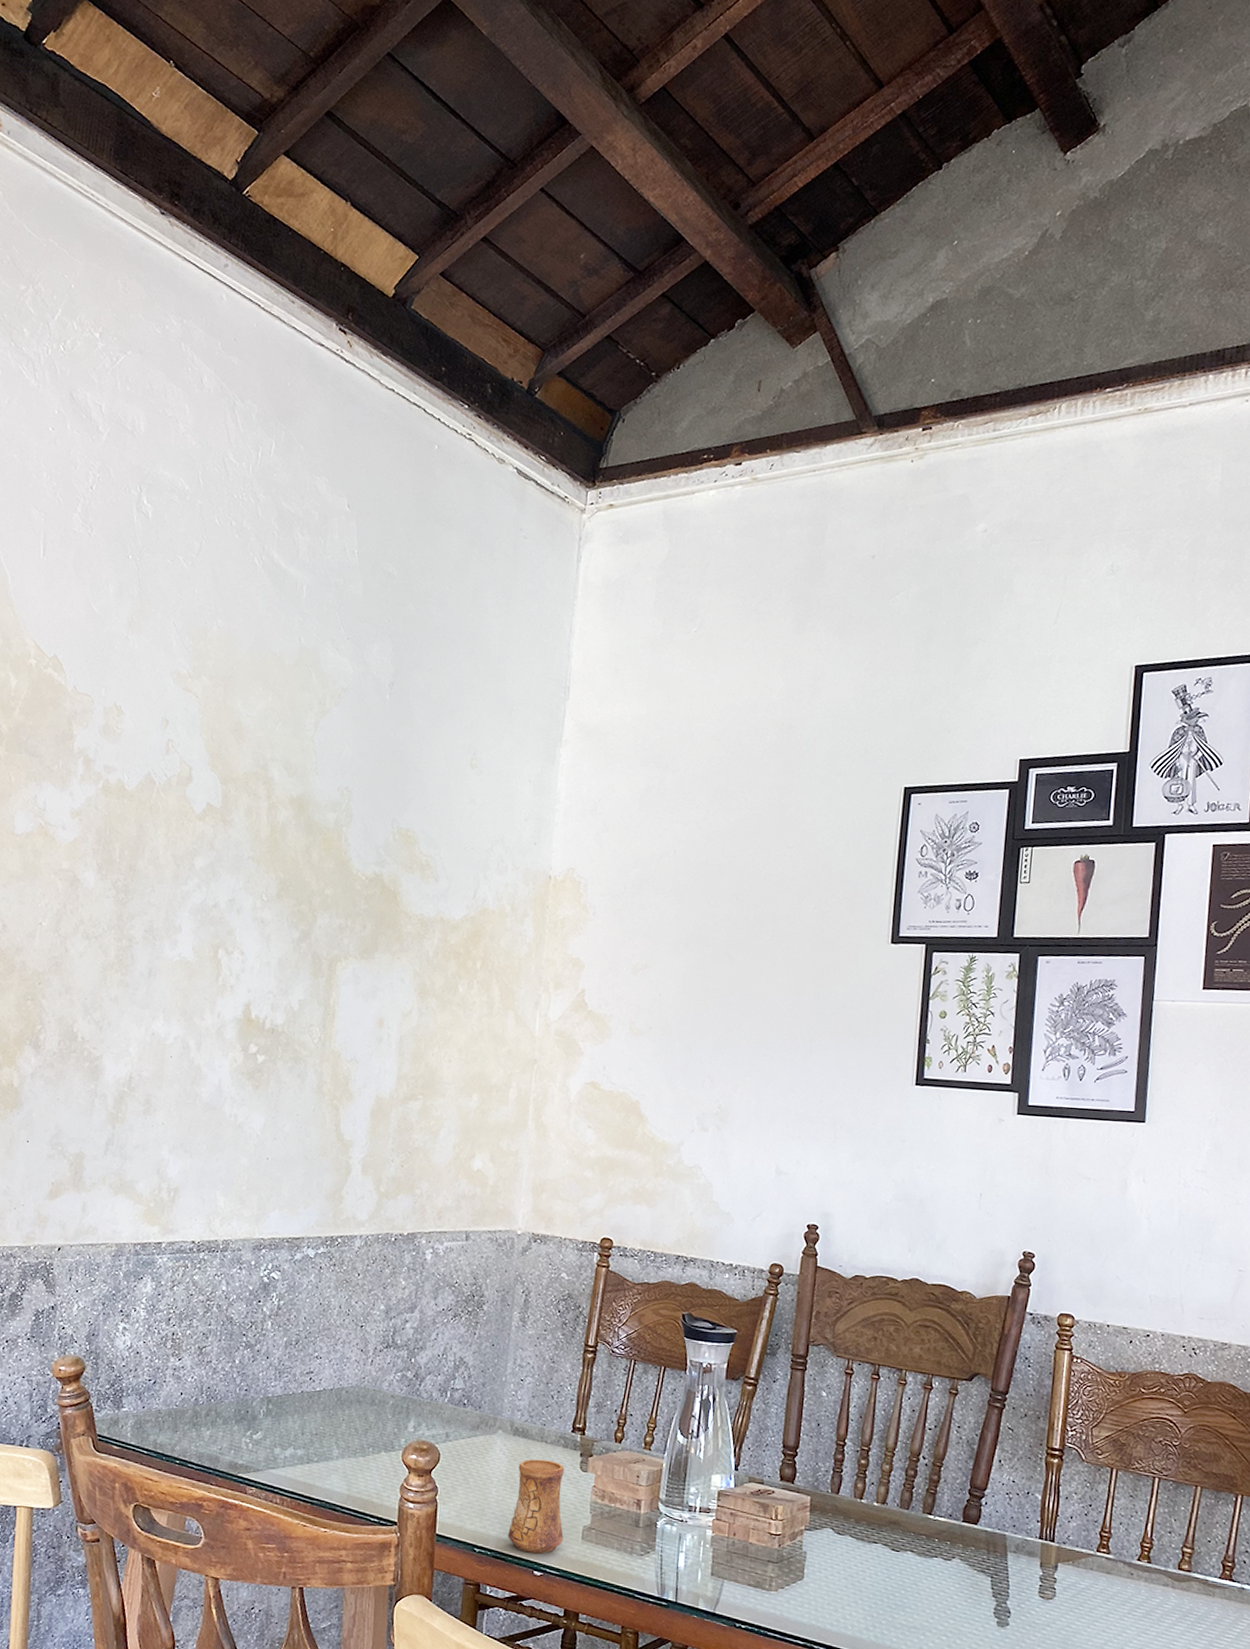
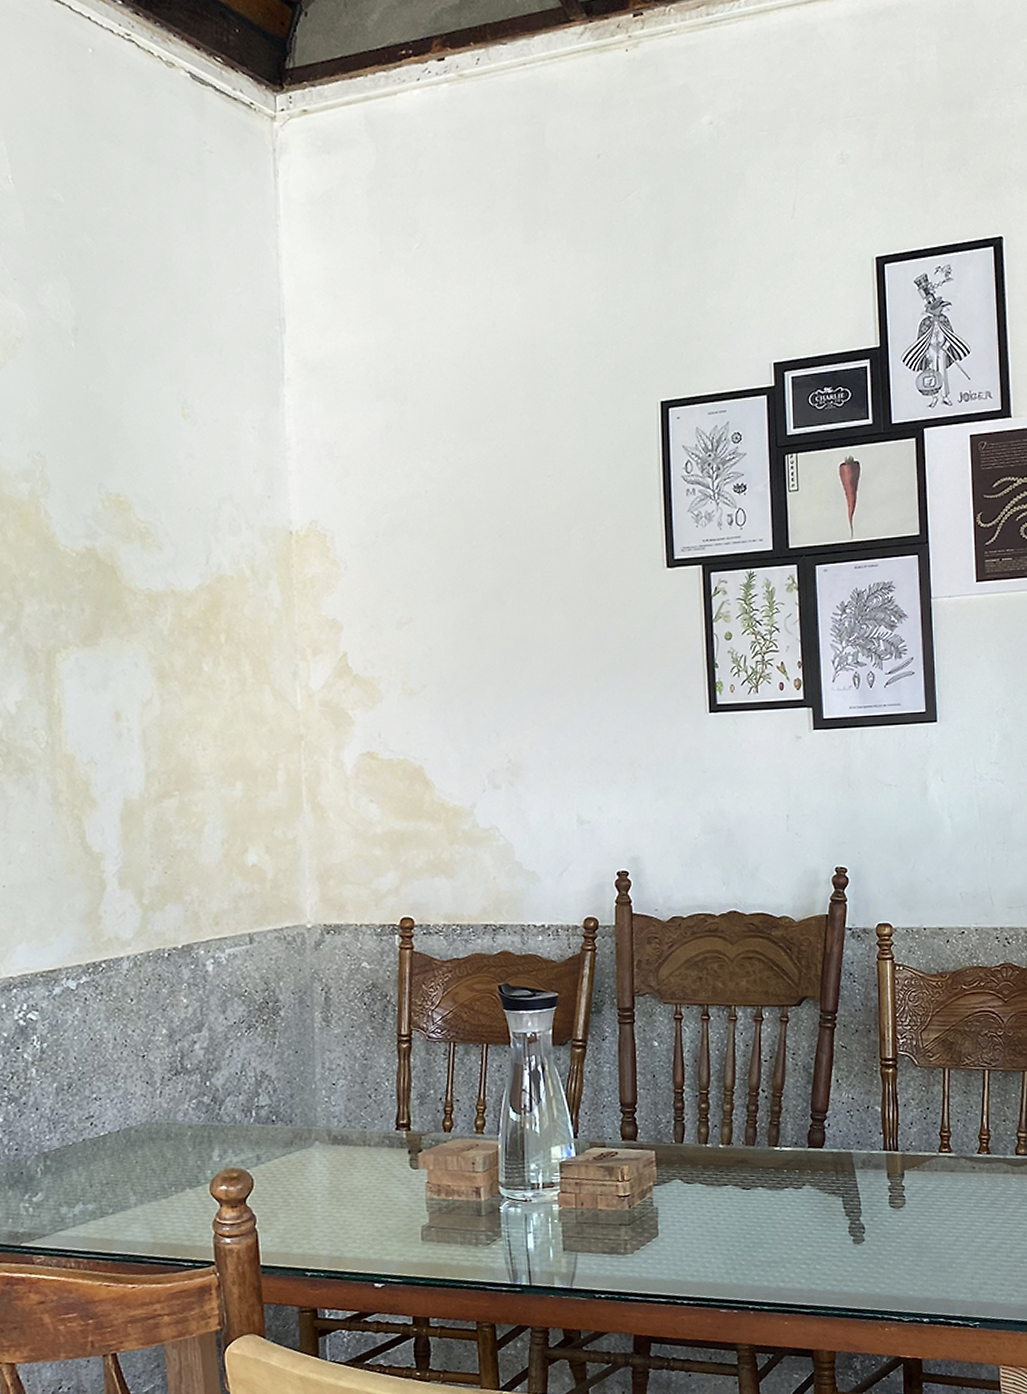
cup: present [508,1459,564,1554] -> none [340,1164,402,1266]

